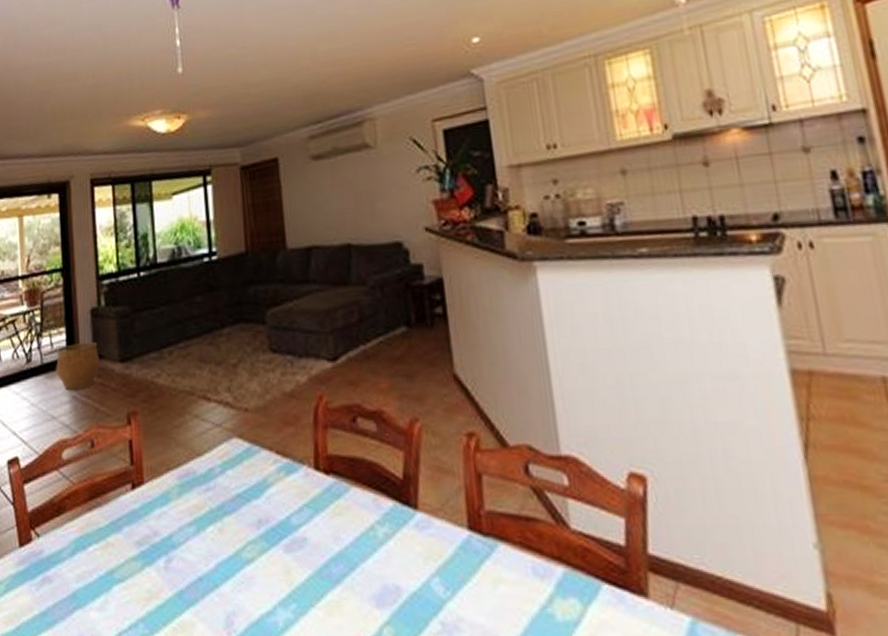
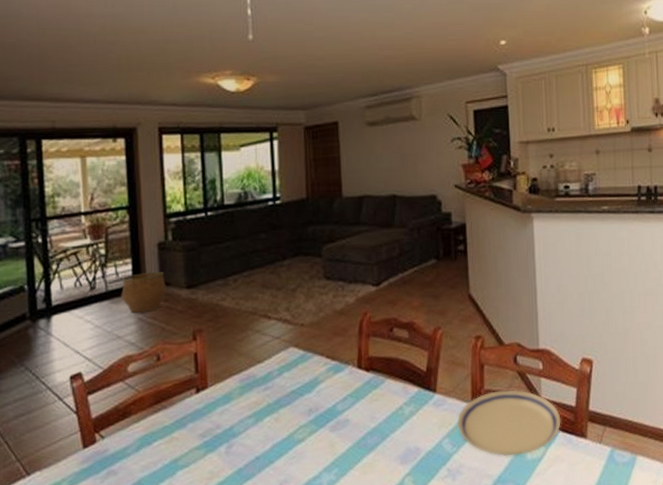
plate: none [449,513,606,613] -> present [457,389,561,457]

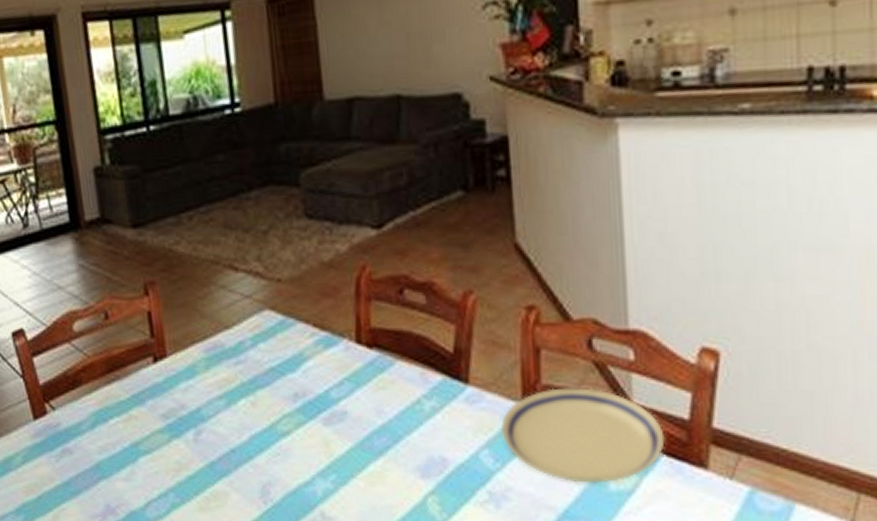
basket: present [121,272,167,314] -> none [57,206,109,259]

